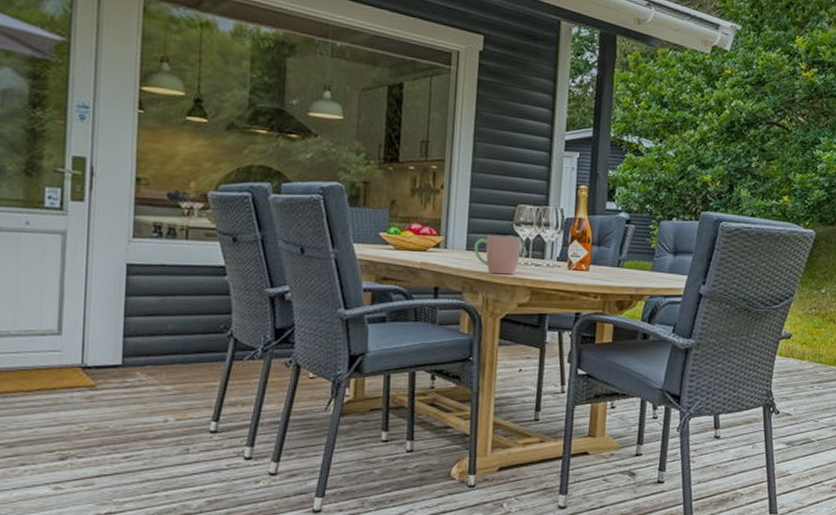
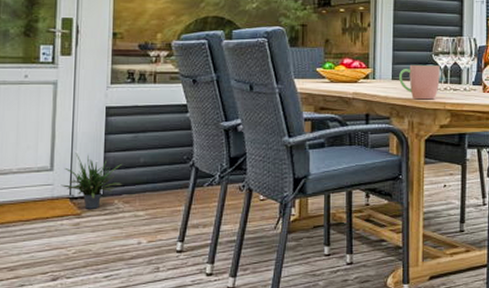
potted plant: none [70,315,147,381] -> present [60,153,123,209]

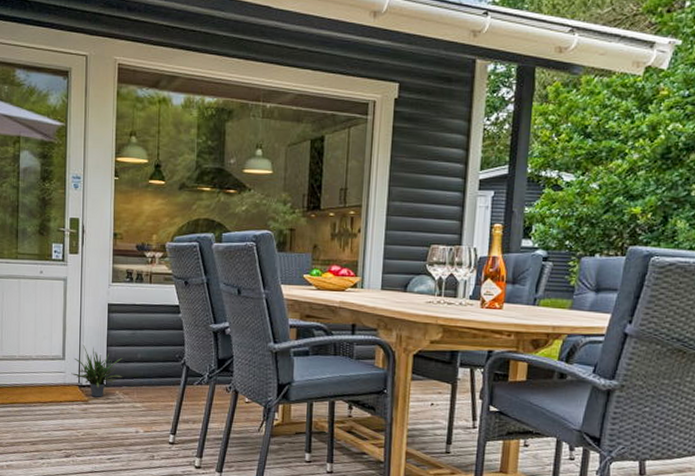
cup: present [399,64,440,100] -> none [389,274,434,313]

